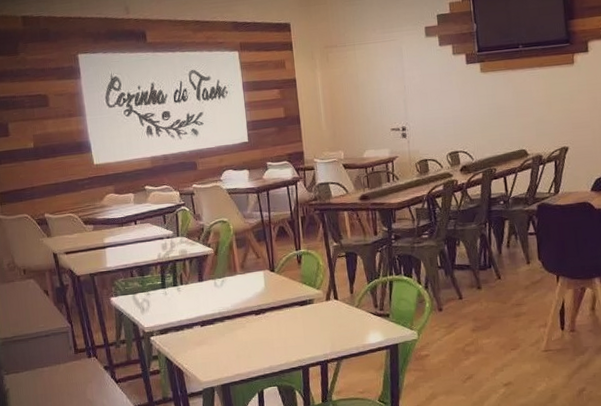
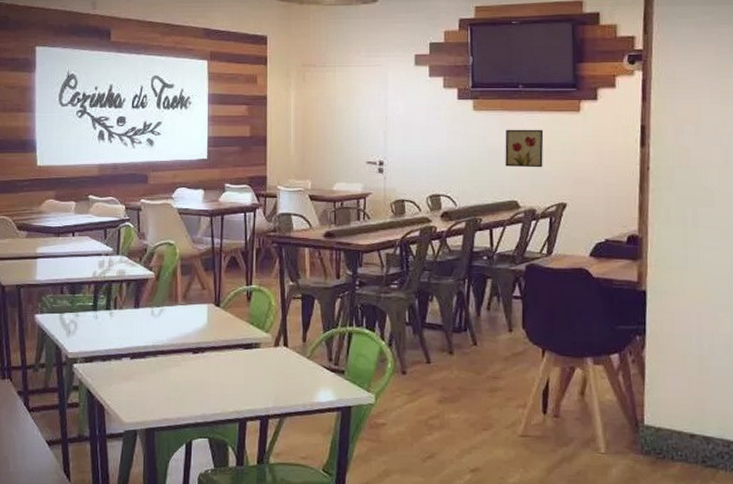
wall art: none [510,83,546,120] -> present [505,129,544,168]

